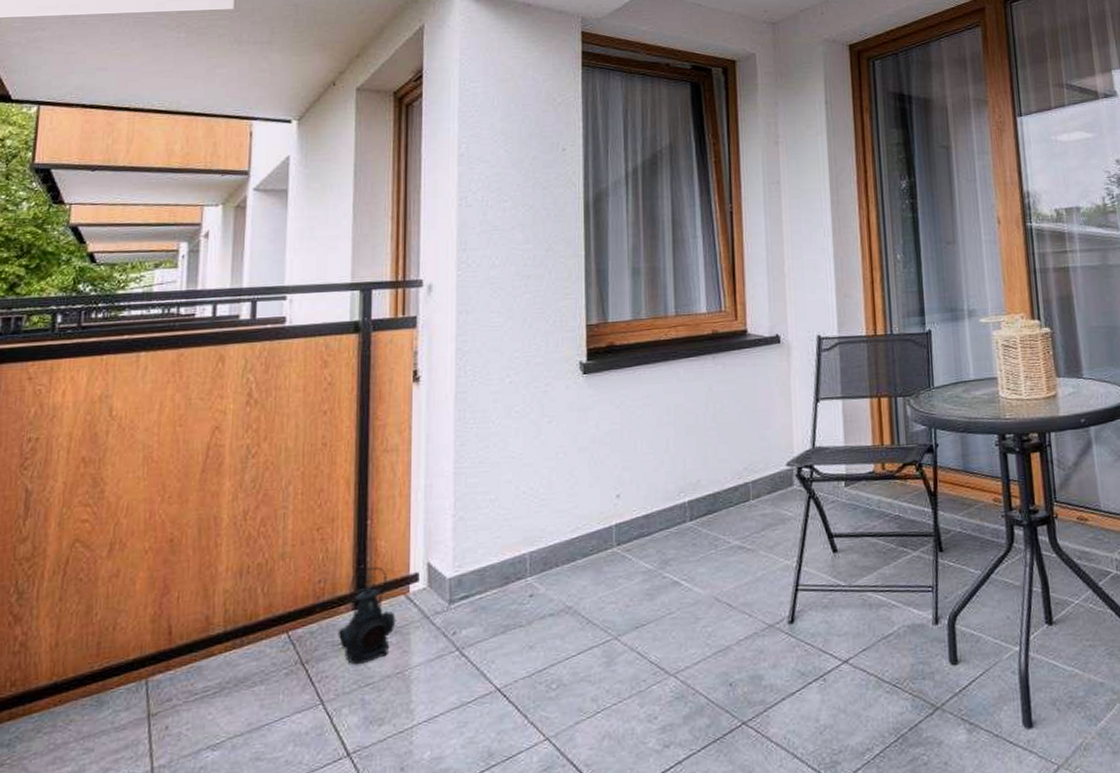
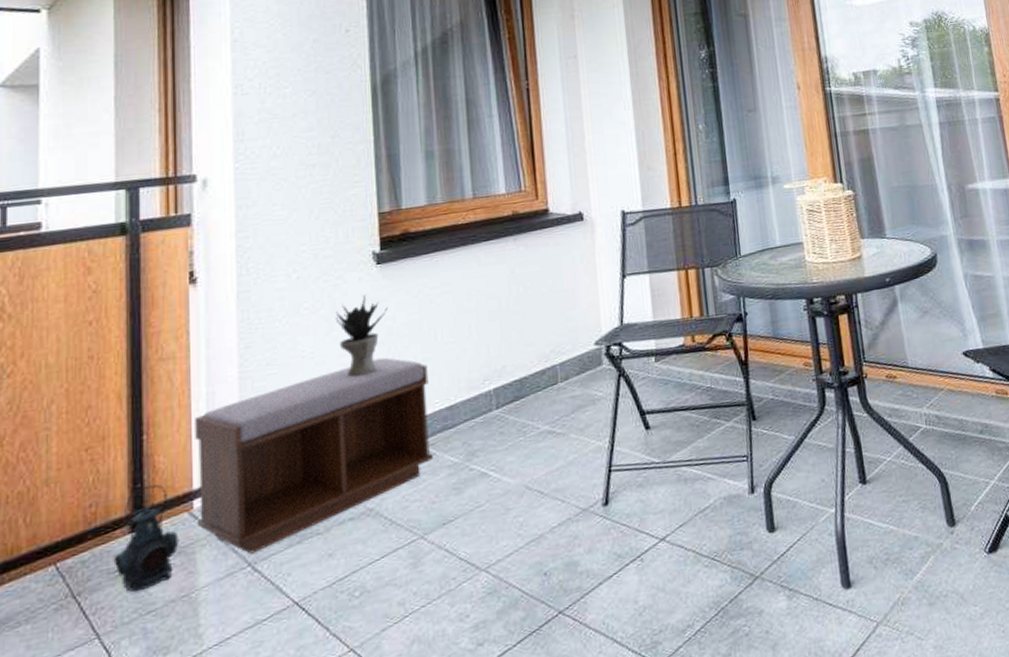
bench: none [412,463,629,639] -> present [195,357,433,554]
potted plant: none [543,402,592,480] -> present [335,295,388,377]

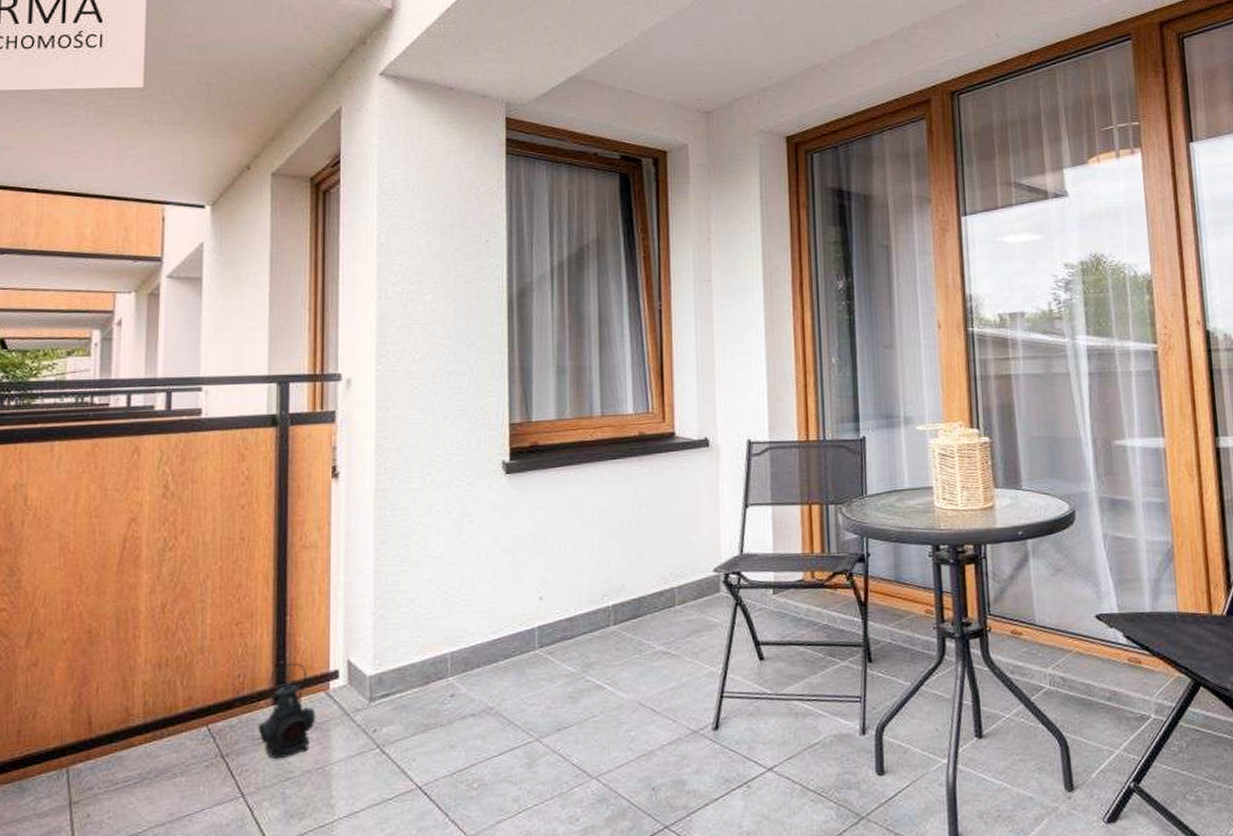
bench: present [195,357,433,554] -> none [332,564,551,737]
potted plant: present [335,295,388,377] -> none [465,502,515,580]

